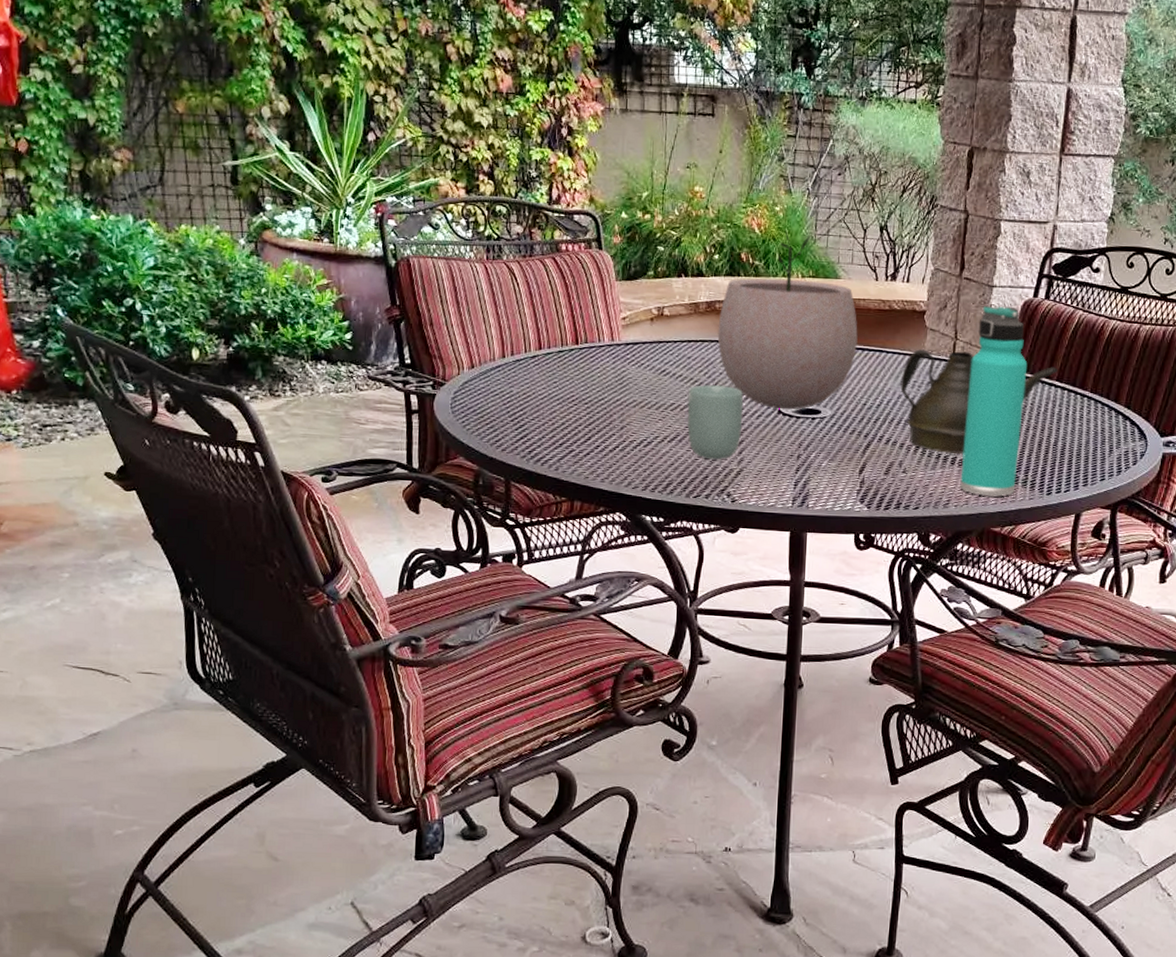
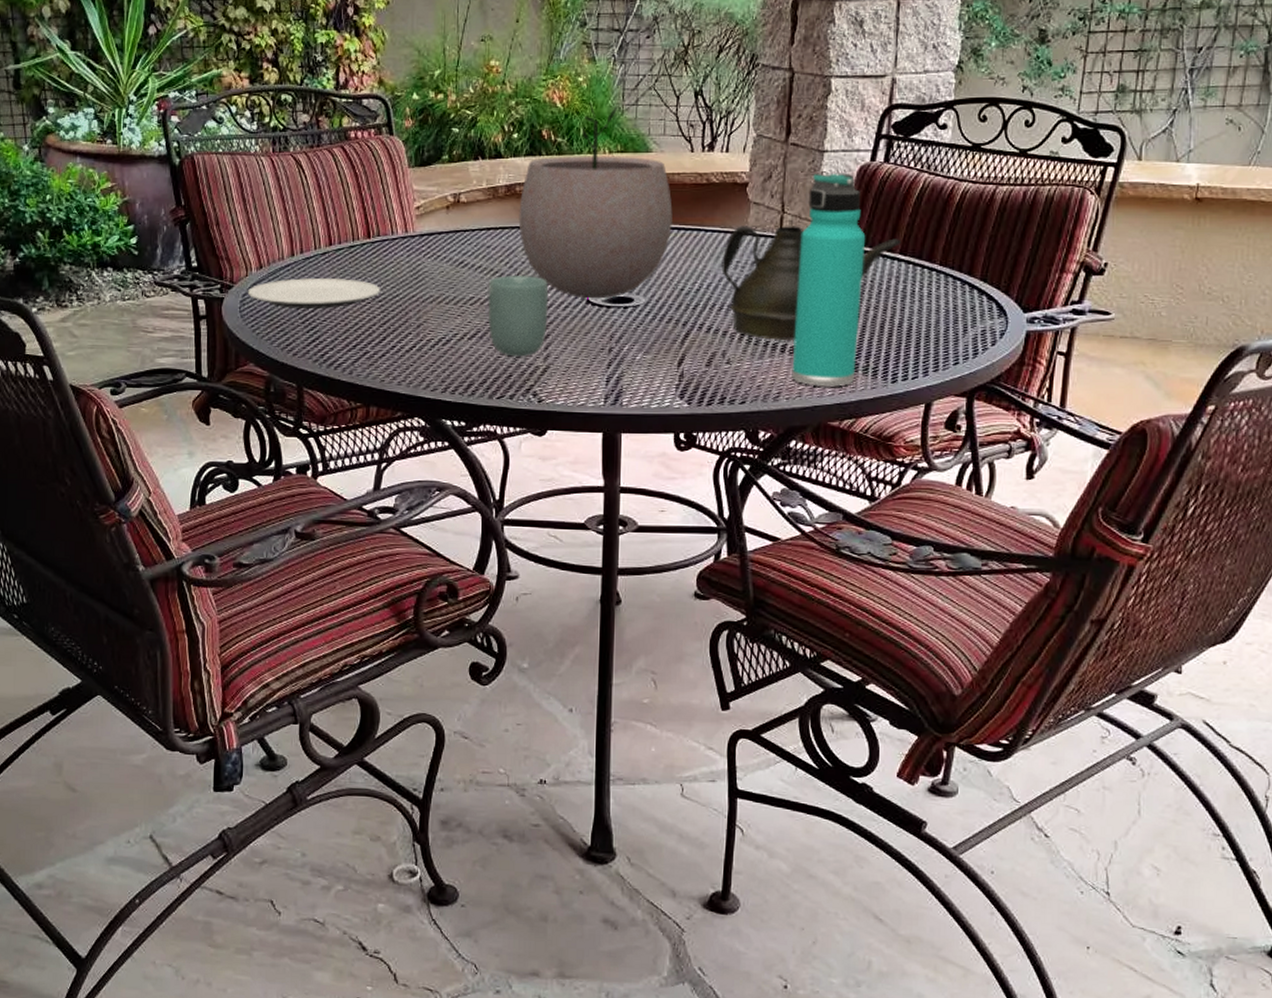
plate: none [458,378,587,409] -> present [247,277,381,310]

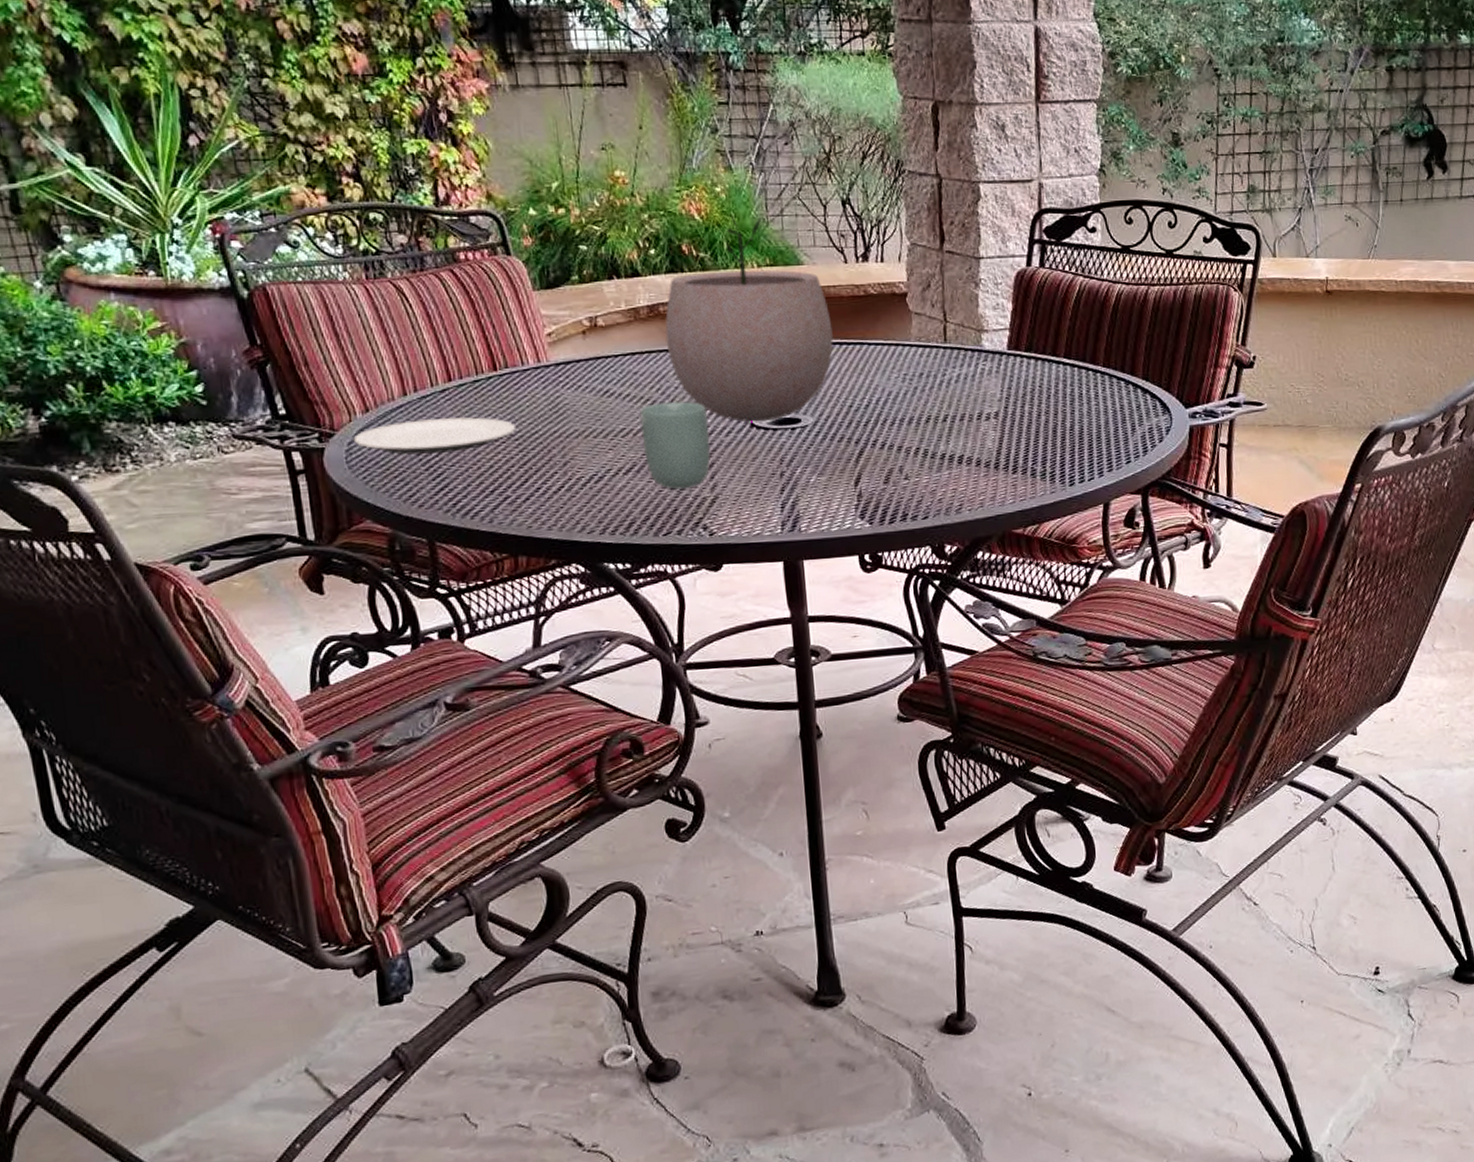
teapot: present [721,226,901,341] -> none [888,335,1064,452]
thermos bottle: present [792,173,866,387] -> none [965,279,1034,495]

